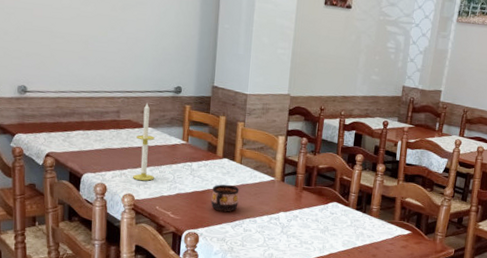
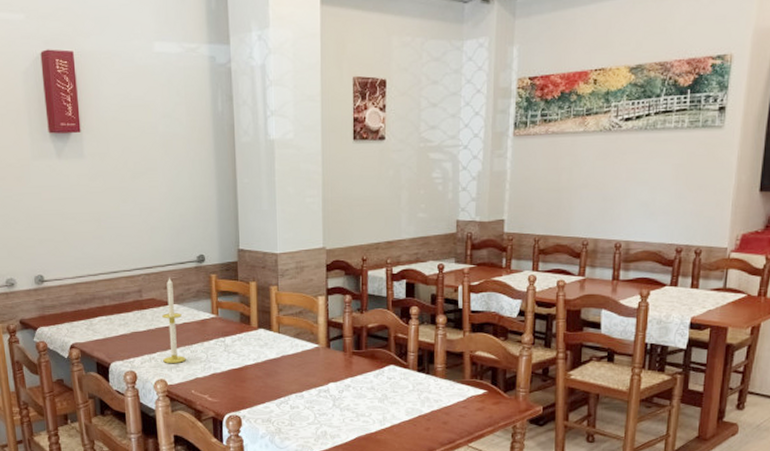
cup: present [211,184,240,212] -> none [250,358,281,389]

